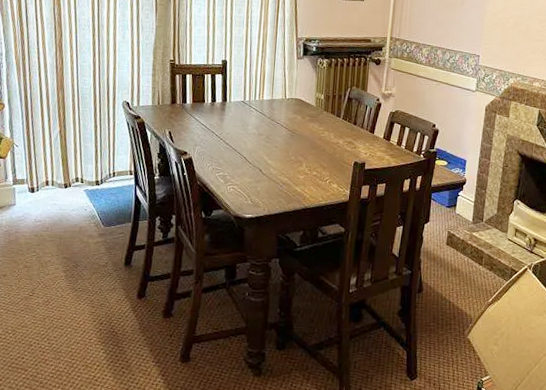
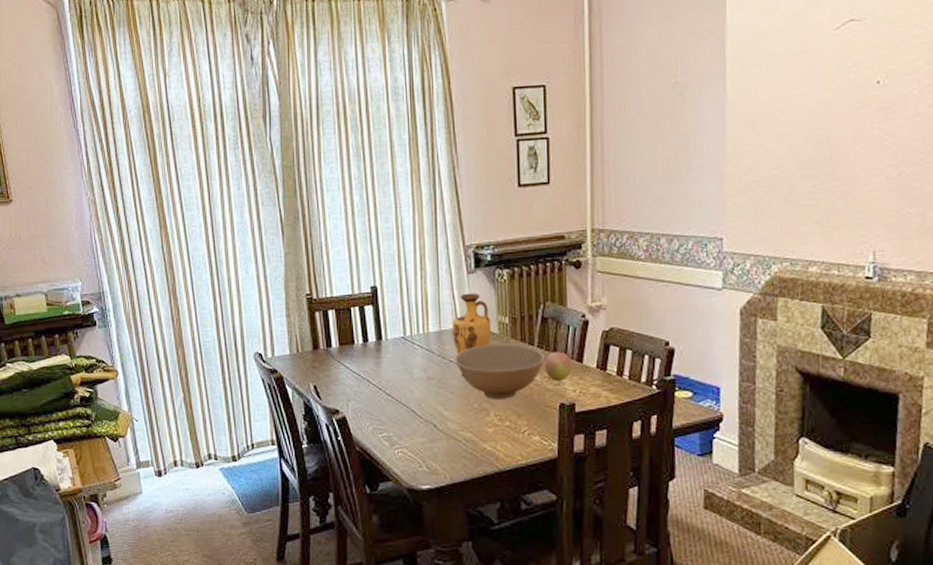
bowl: none [280,113,348,155] -> present [454,343,545,399]
vase: none [281,73,311,118] -> present [452,293,492,354]
fruit: none [346,123,366,145] -> present [544,351,572,380]

